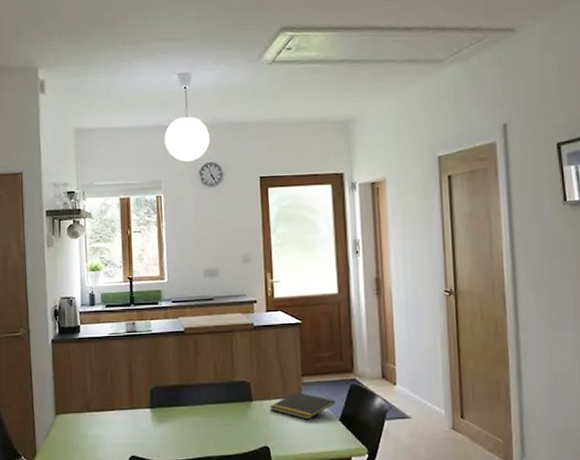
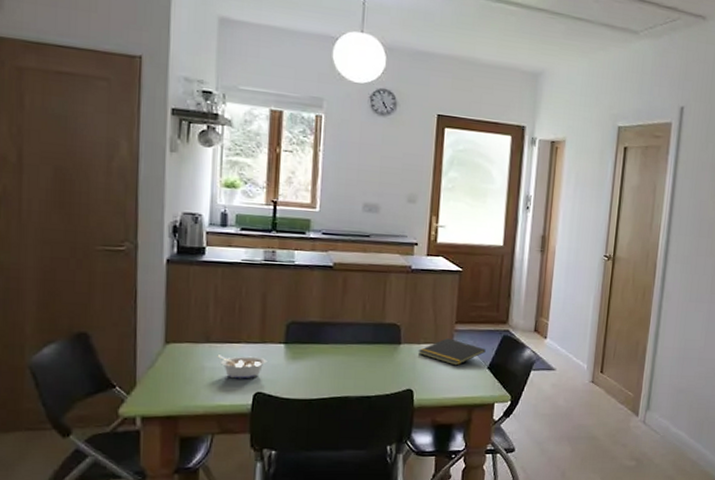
legume: none [96,422,138,444] -> present [217,355,267,379]

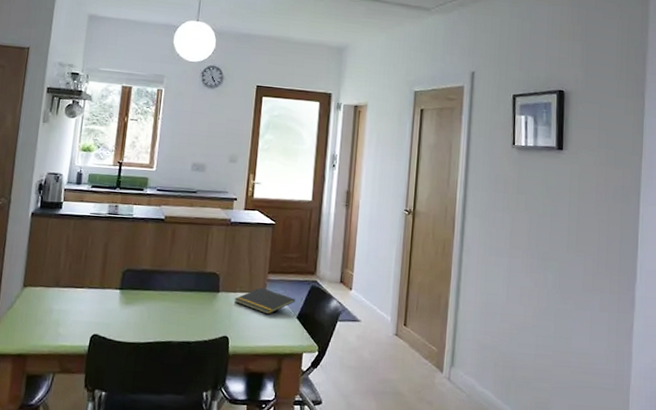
legume: present [217,355,267,379] -> none [63,298,105,322]

